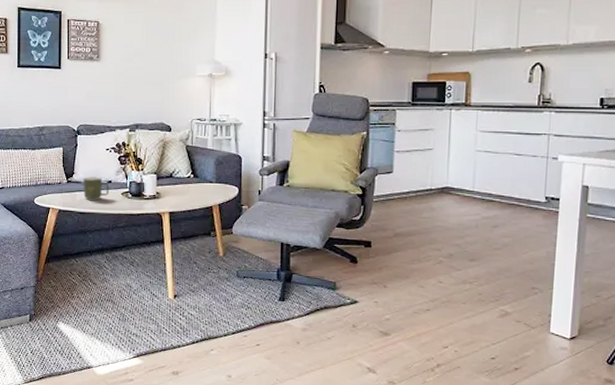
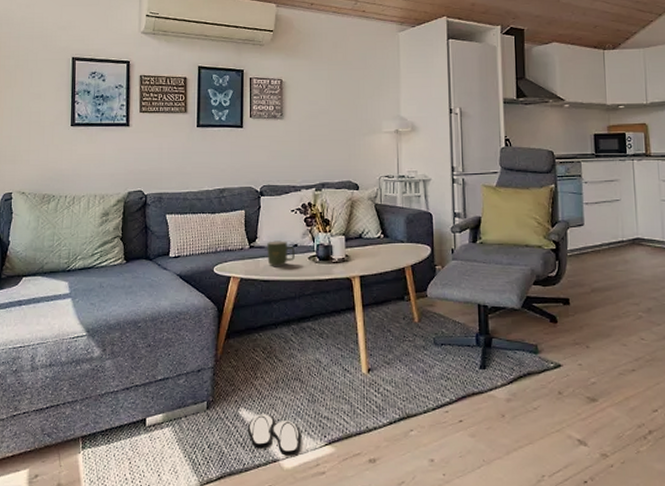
slippers: none [65,328,112,363] -> present [247,414,301,454]

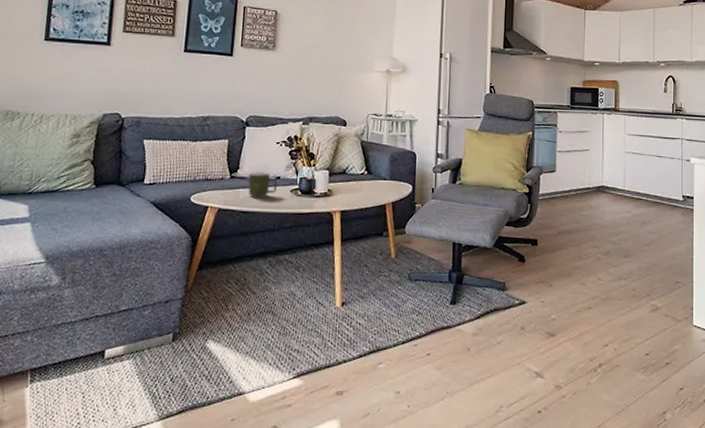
slippers: present [247,414,301,454] -> none [214,346,269,387]

